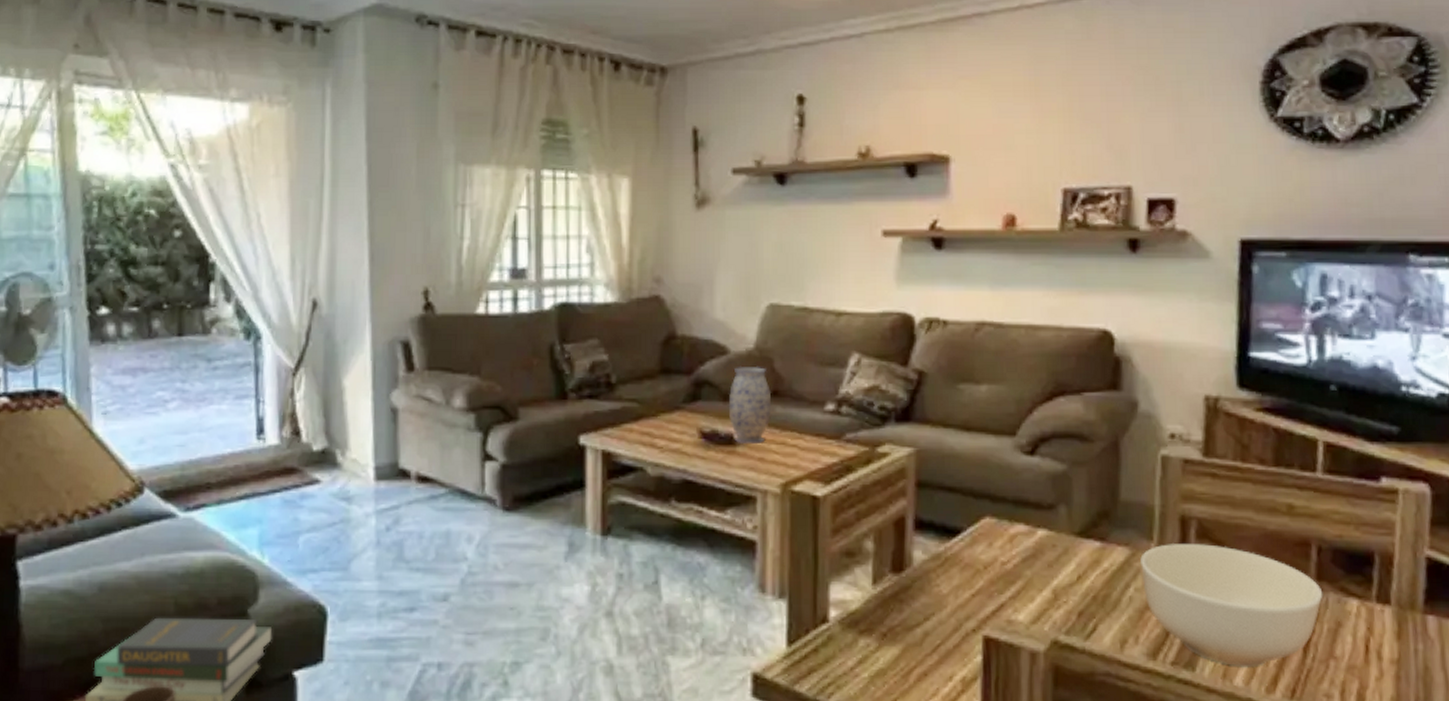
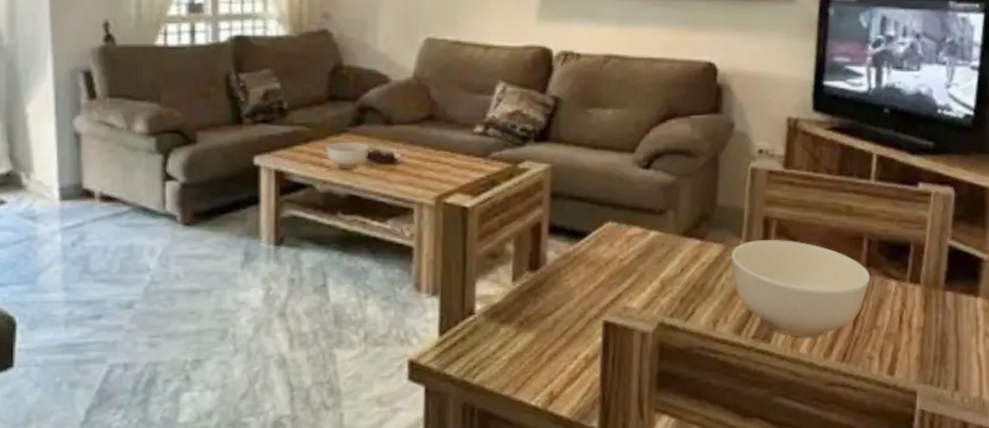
bowl: none [658,421,706,451] -> present [326,142,369,170]
vase: present [728,366,772,445] -> none [389,93,428,163]

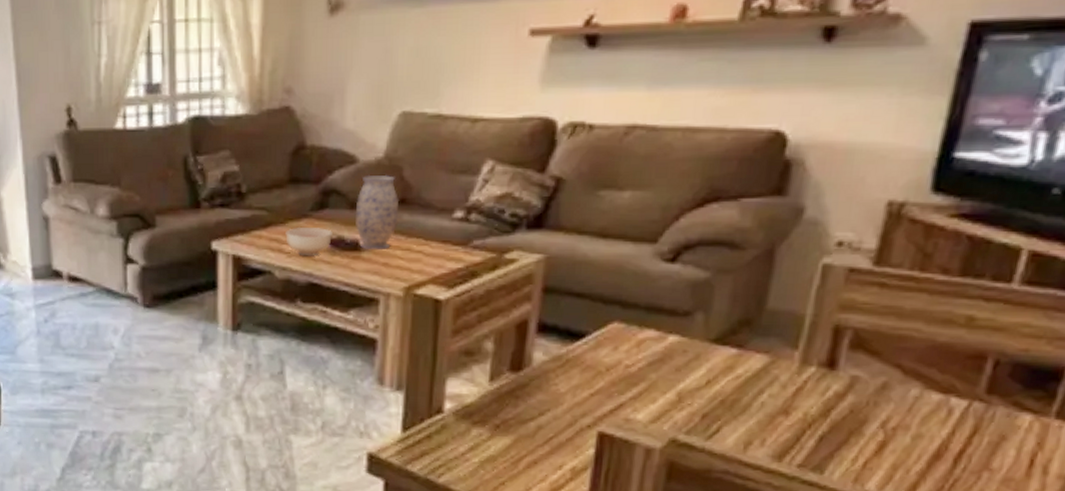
vase: none [389,93,428,163] -> present [355,174,400,251]
bowl: present [731,240,871,337] -> none [778,353,991,473]

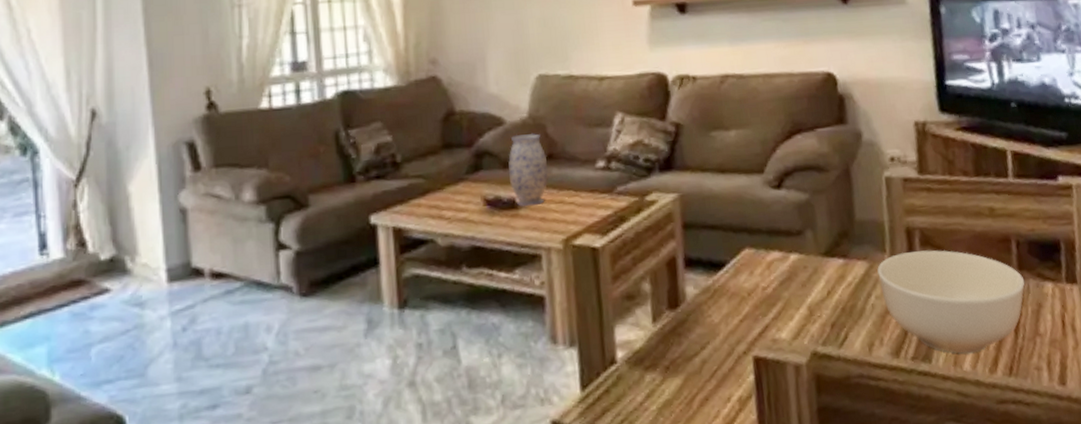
bowl: present [285,228,332,256] -> none [444,190,490,220]
bowl: none [778,353,991,473] -> present [877,250,1025,354]

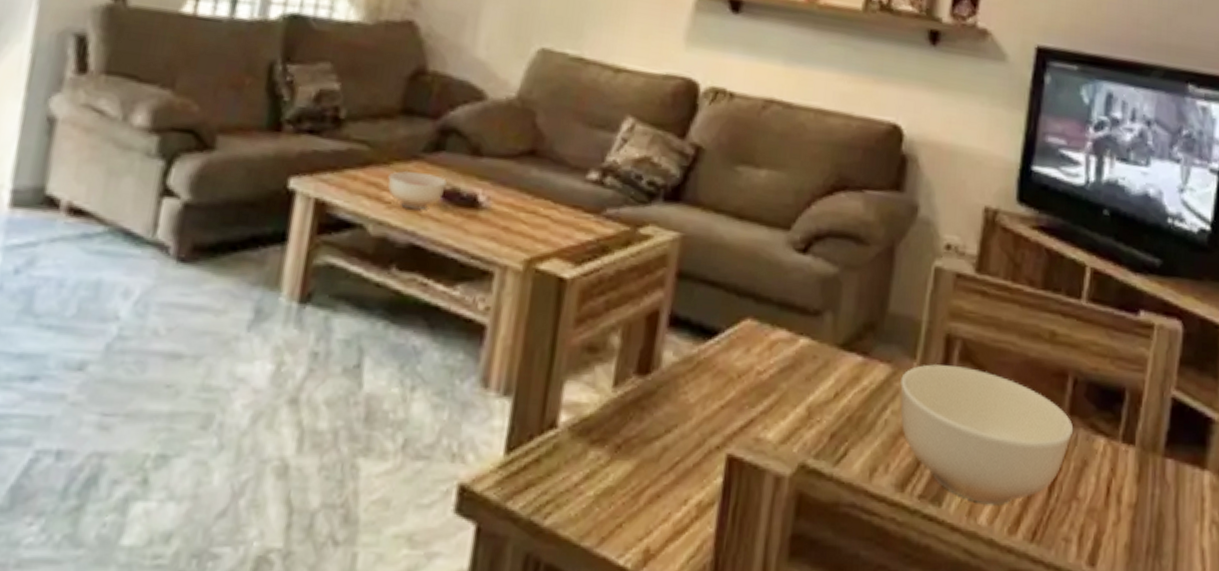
bowl: none [444,190,490,220] -> present [387,171,447,209]
vase: present [508,133,549,207] -> none [475,116,529,211]

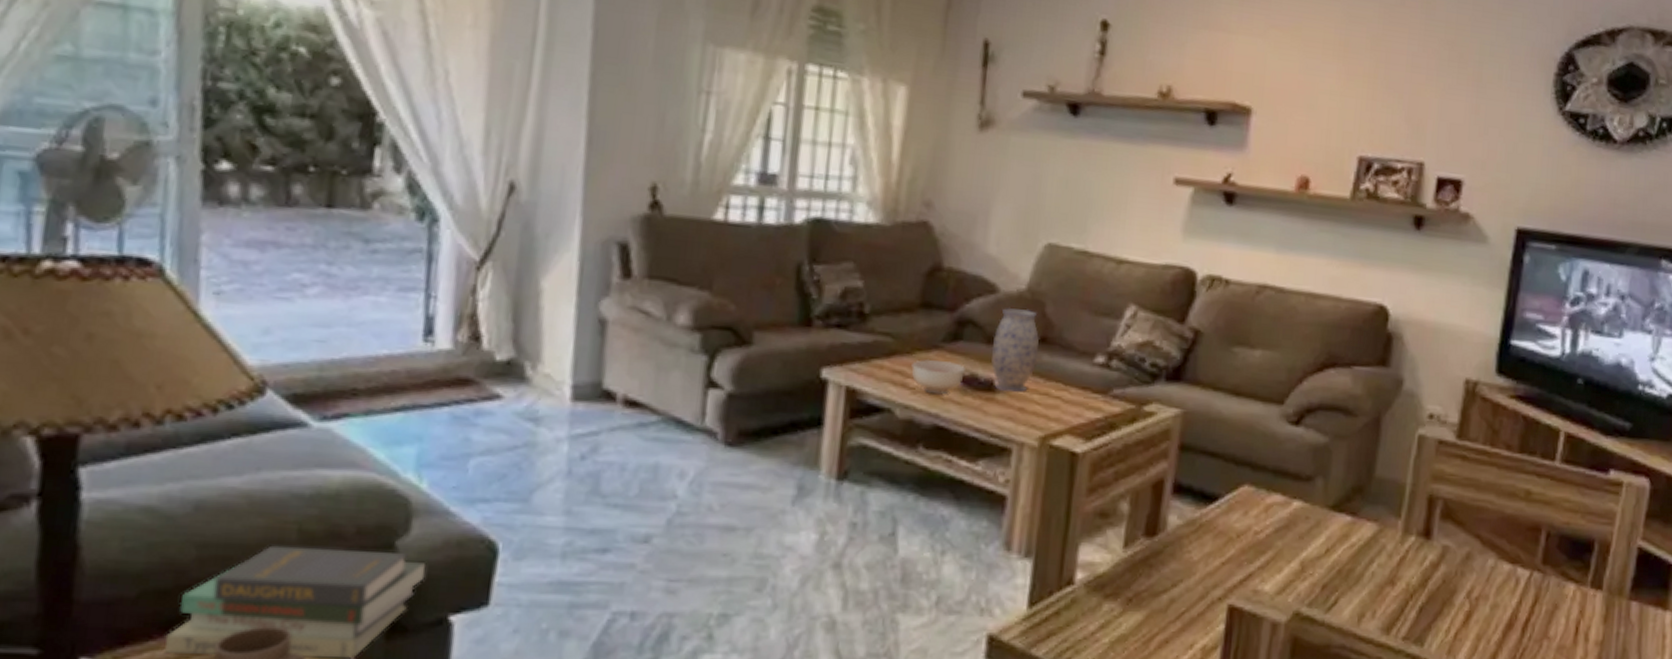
vase: none [475,116,529,211] -> present [991,307,1040,393]
bowl: present [900,364,1074,504] -> none [1386,522,1546,644]

